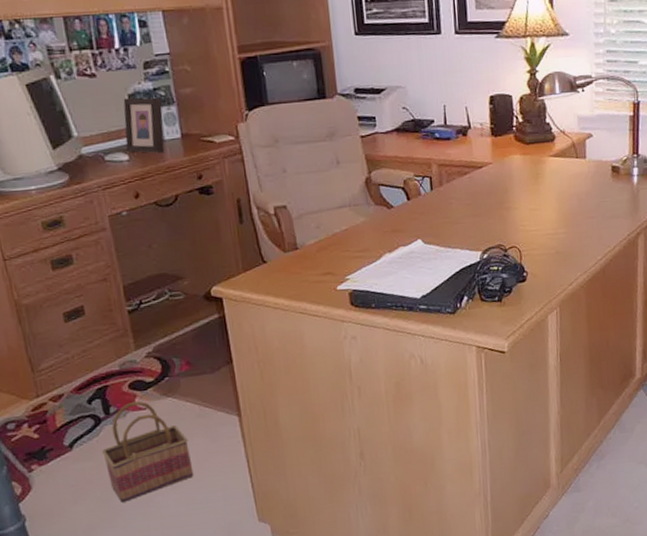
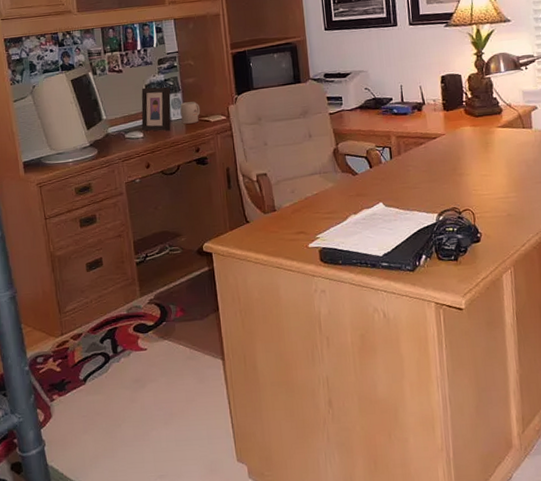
basket: present [101,400,194,502] -> none [108,342,183,434]
mug: none [175,117,202,145] -> present [180,101,201,124]

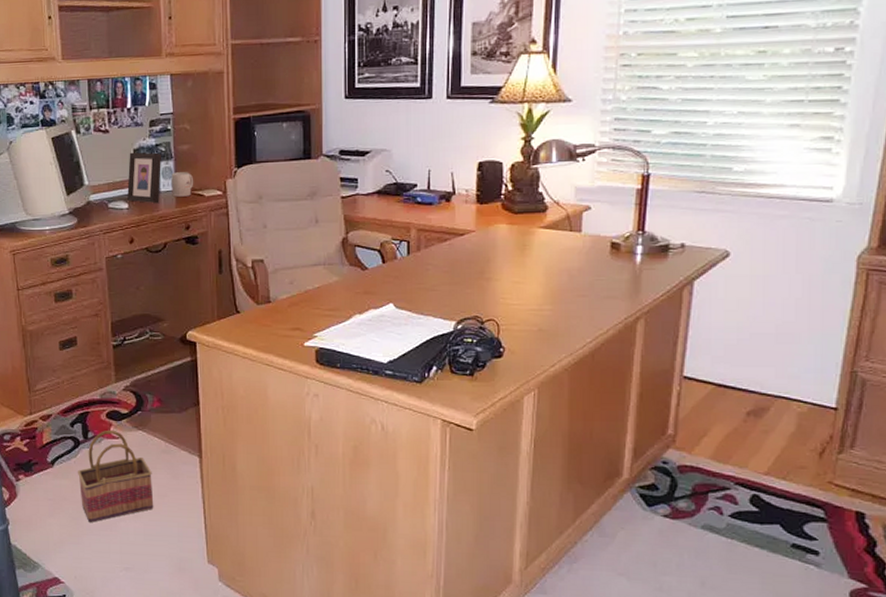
basket: none [108,342,183,434] -> present [77,429,154,522]

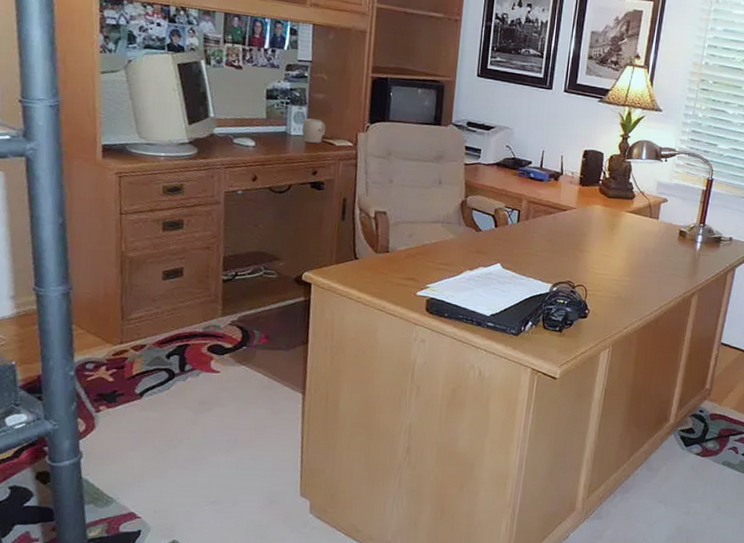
basket: present [77,429,154,522] -> none [168,363,252,456]
picture frame: present [127,152,161,204] -> none [254,92,295,146]

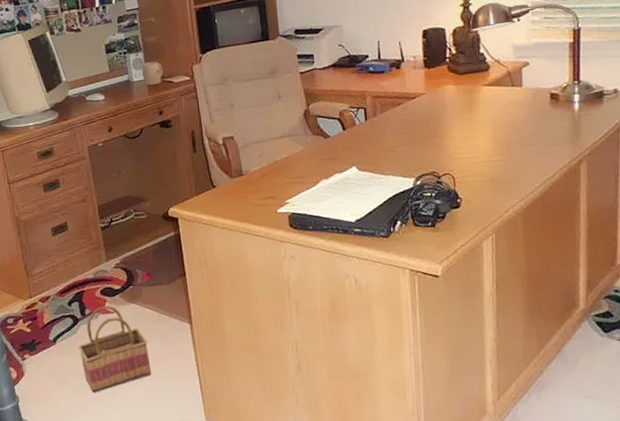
basket: none [168,363,252,456] -> present [78,305,152,393]

